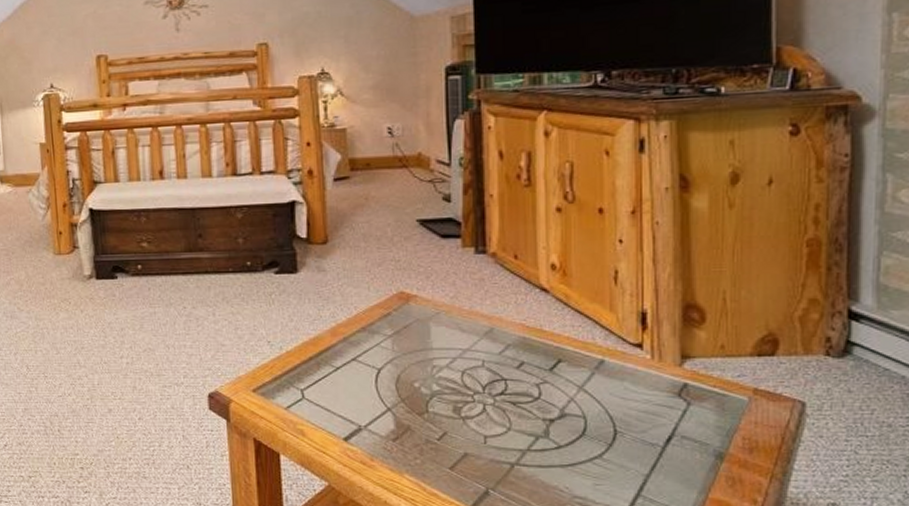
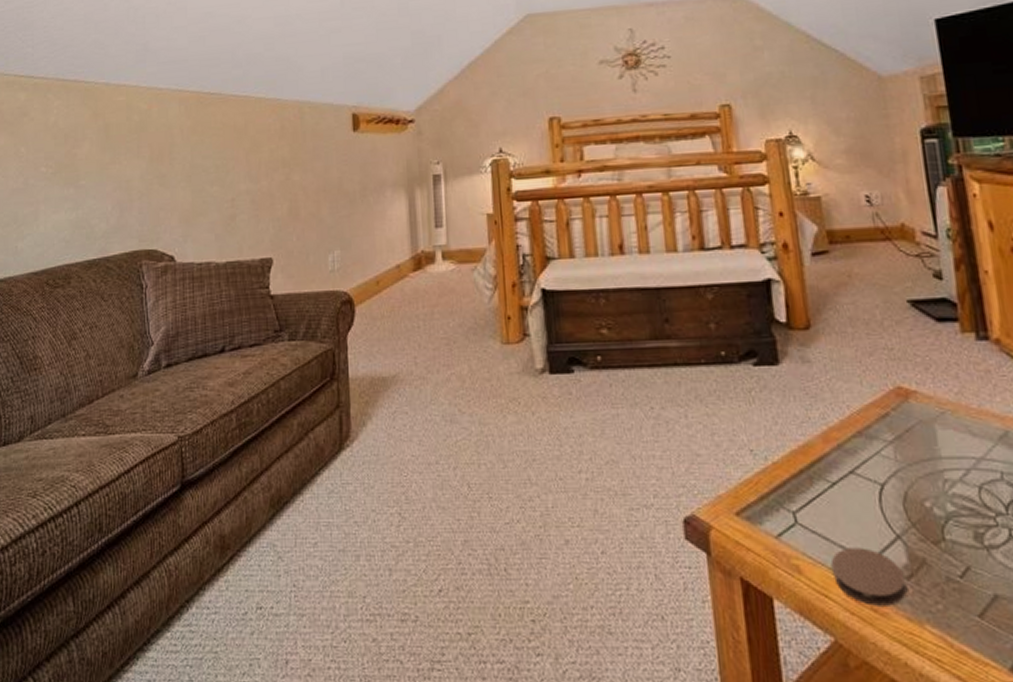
coaster: none [330,417,391,460] -> present [830,547,907,606]

